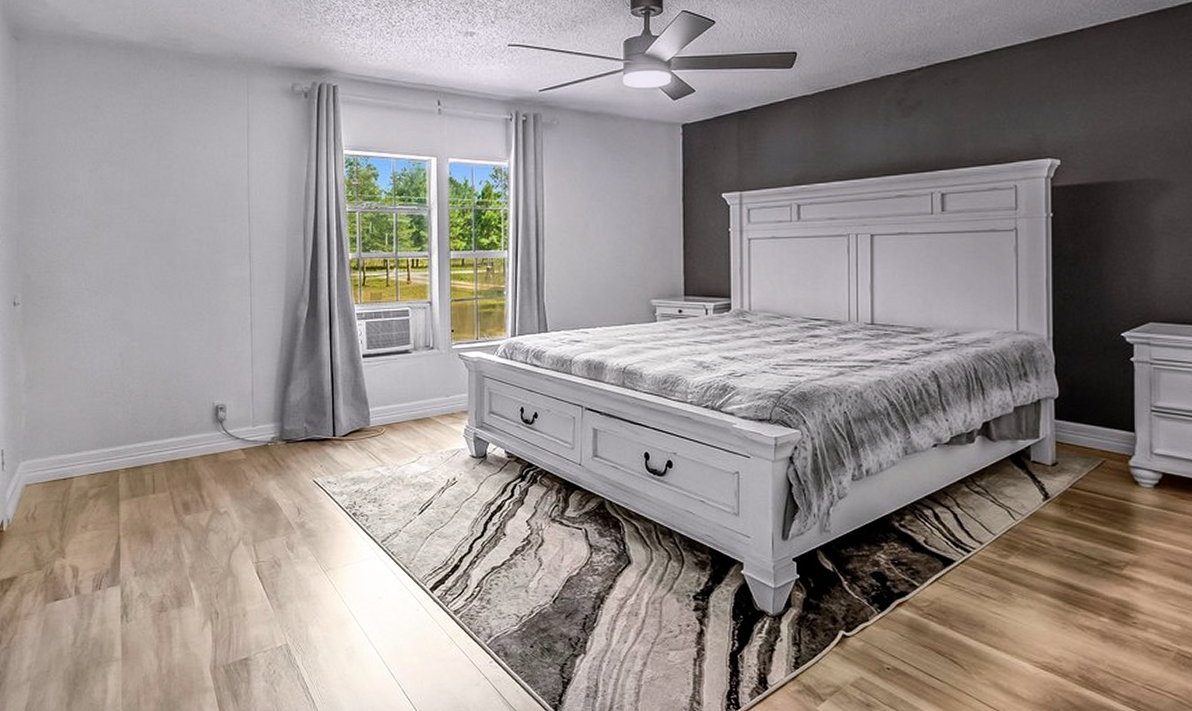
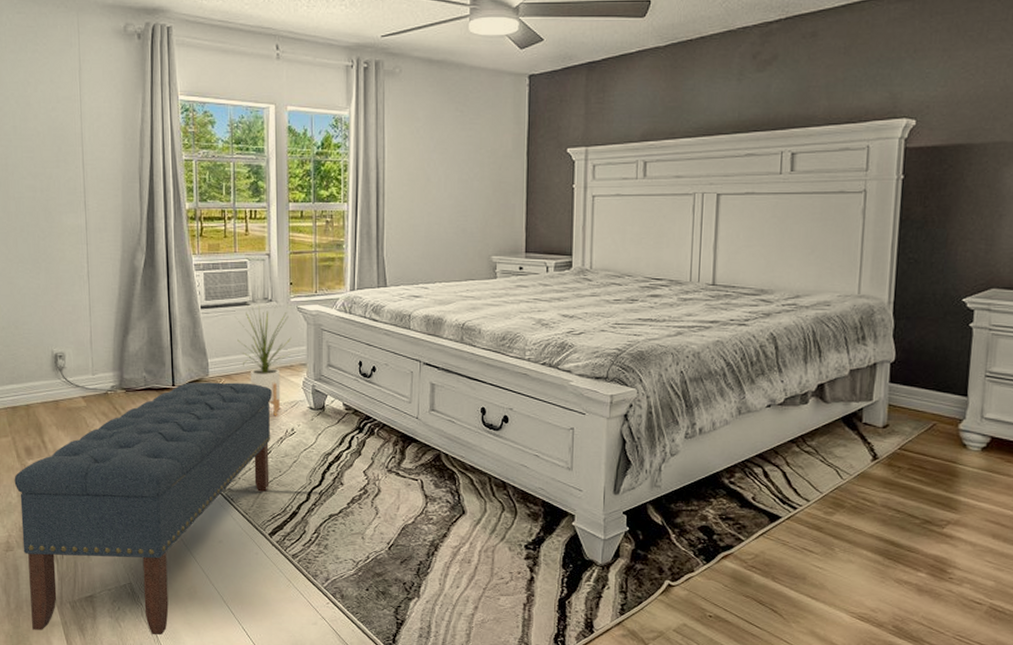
bench: none [170,432,434,700] -> present [14,382,273,636]
house plant: none [397,353,453,465] -> present [236,305,292,416]

